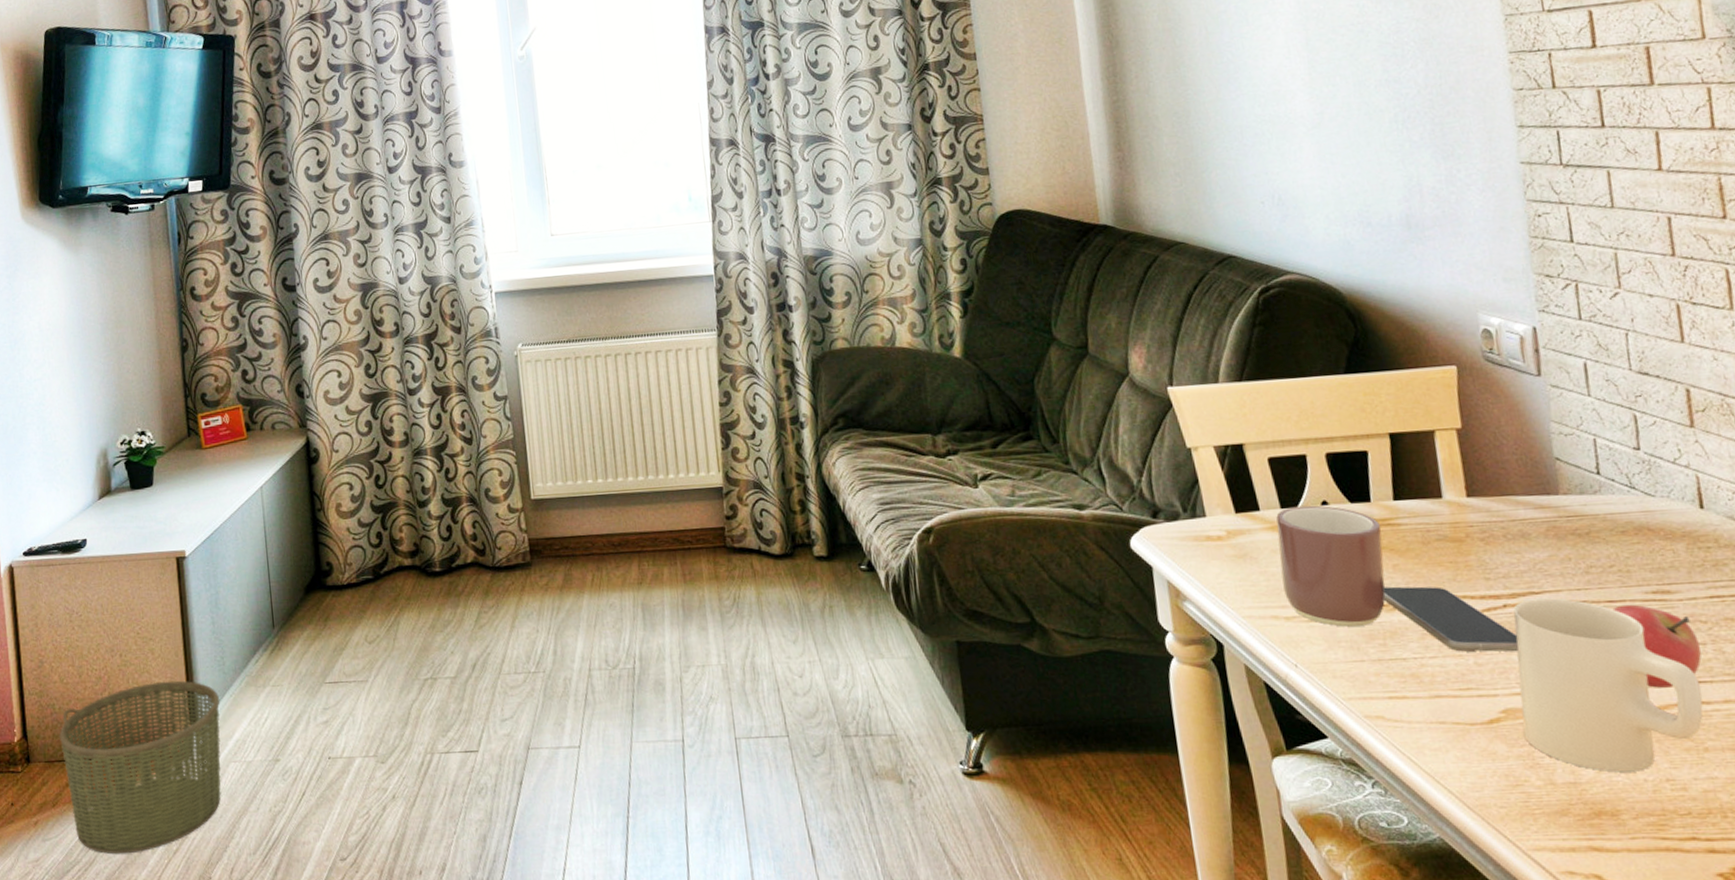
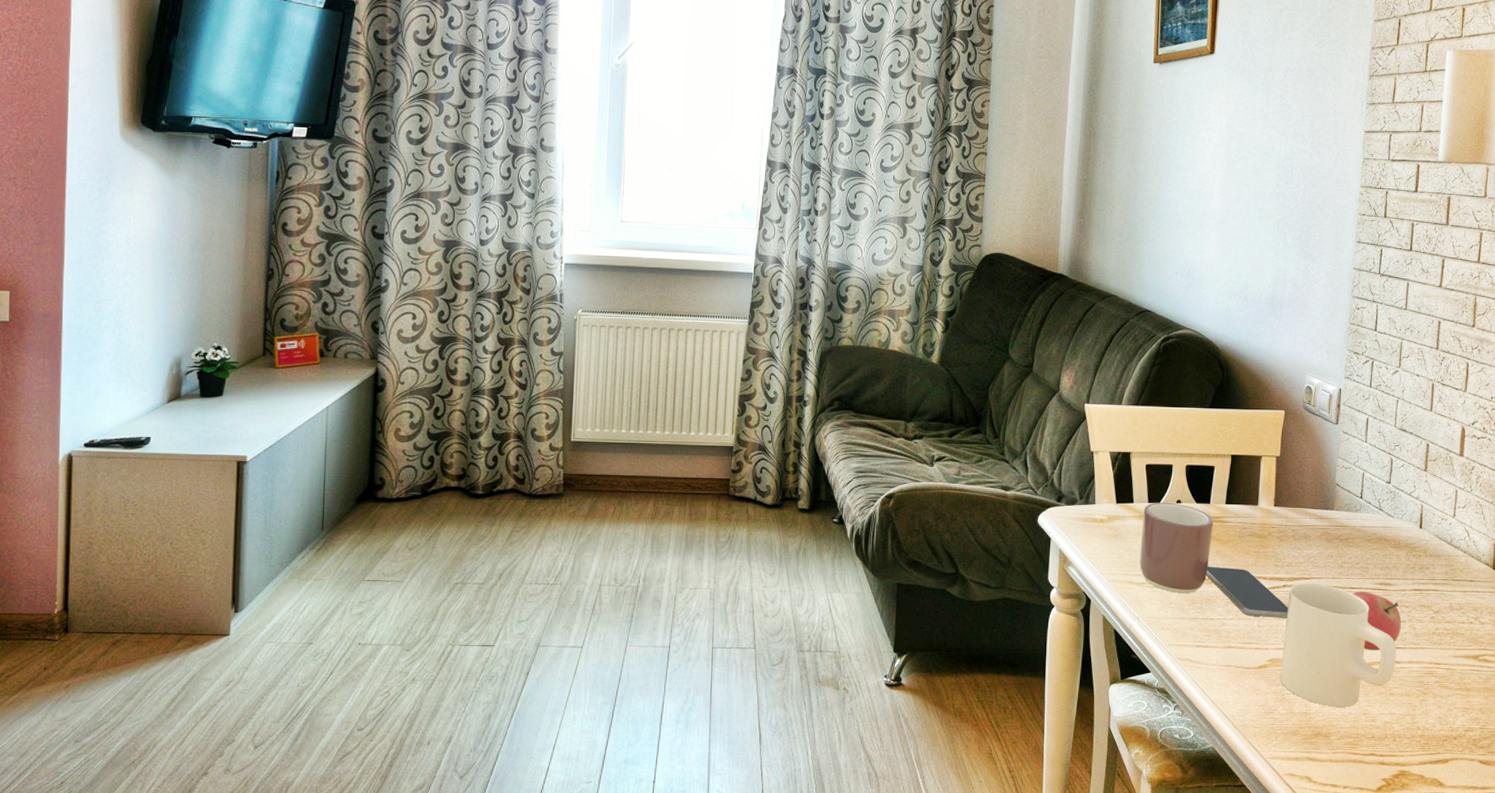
basket: present [58,680,221,854] -> none [100,569,263,716]

